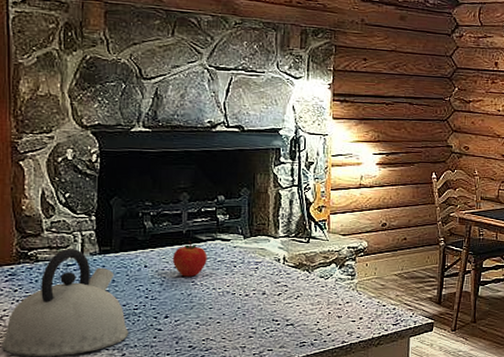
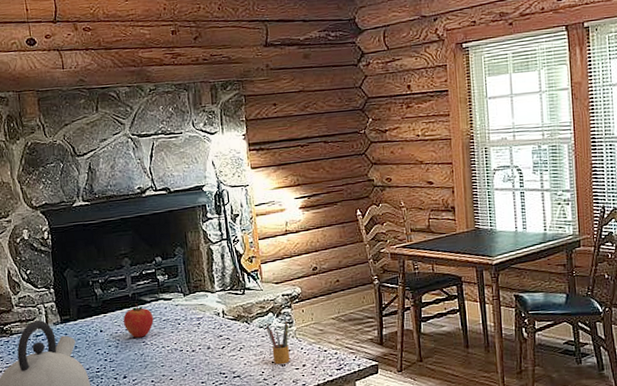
pencil box: none [327,273,350,316] -> present [266,321,290,365]

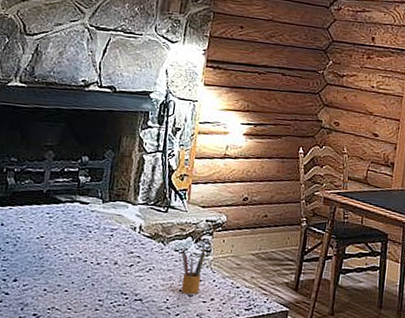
apple: present [123,303,154,338] -> none [29,201,64,240]

